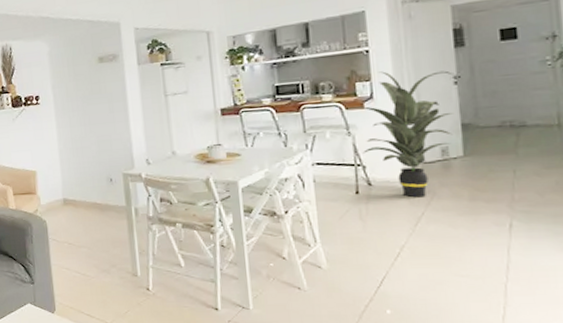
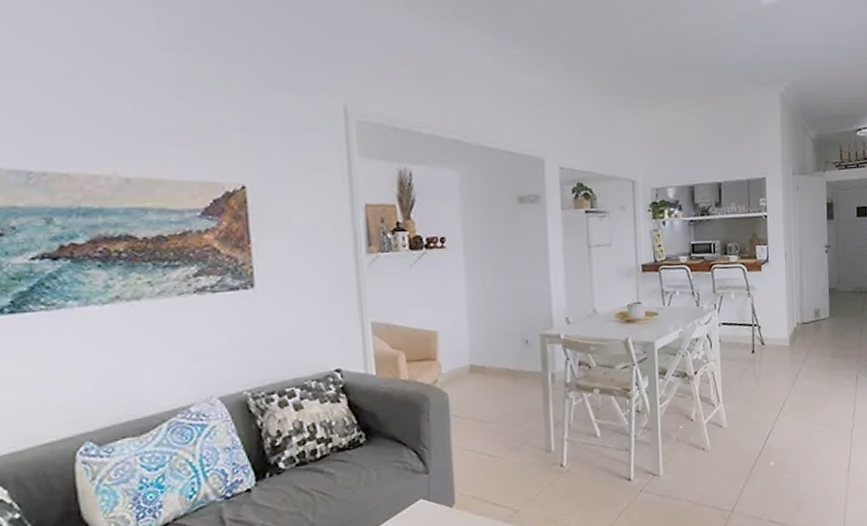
indoor plant: present [348,70,453,198] -> none [749,236,825,356]

